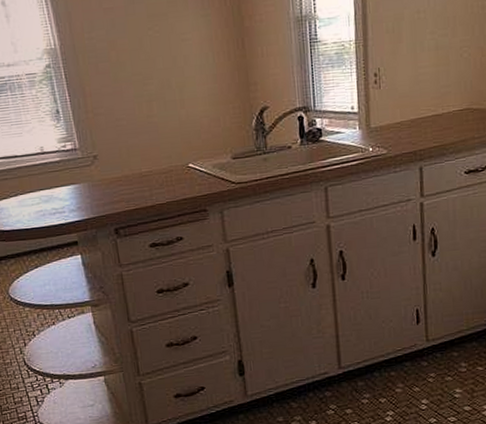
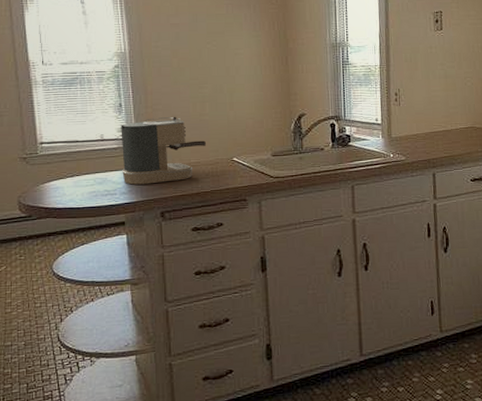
coffee maker: none [61,120,157,201] -> present [121,116,206,185]

